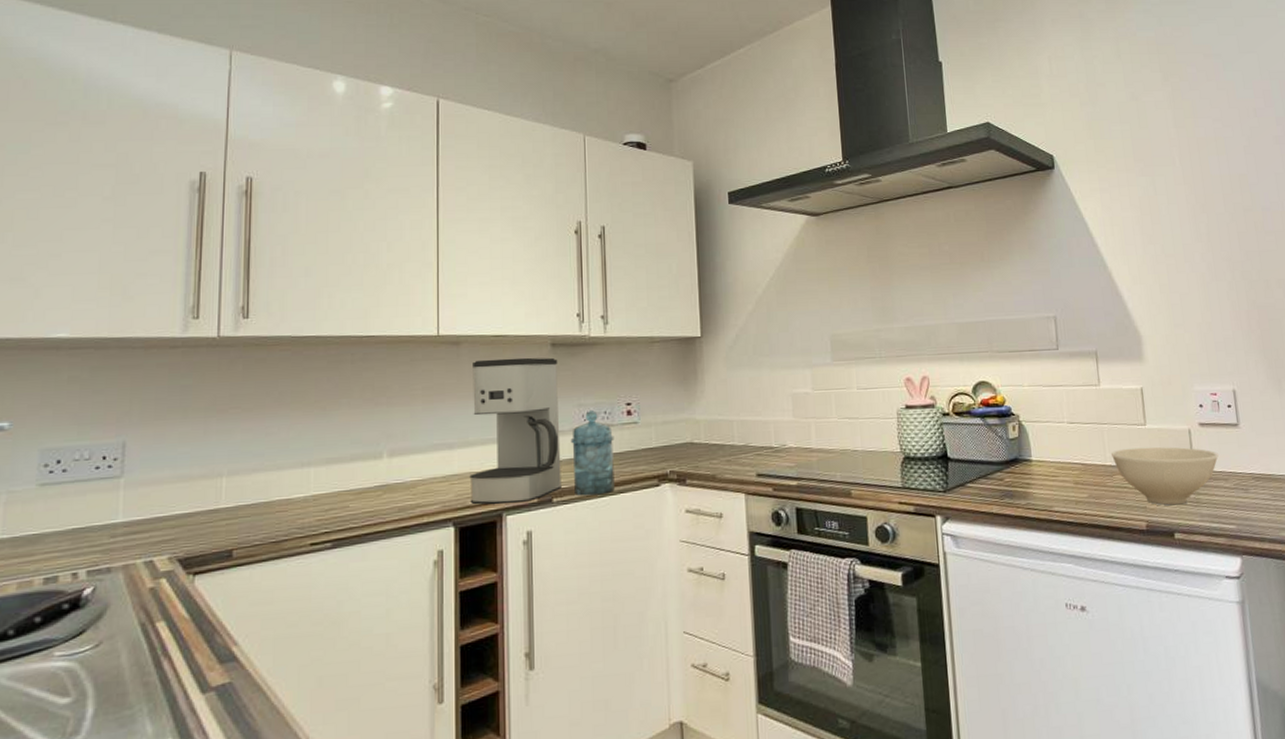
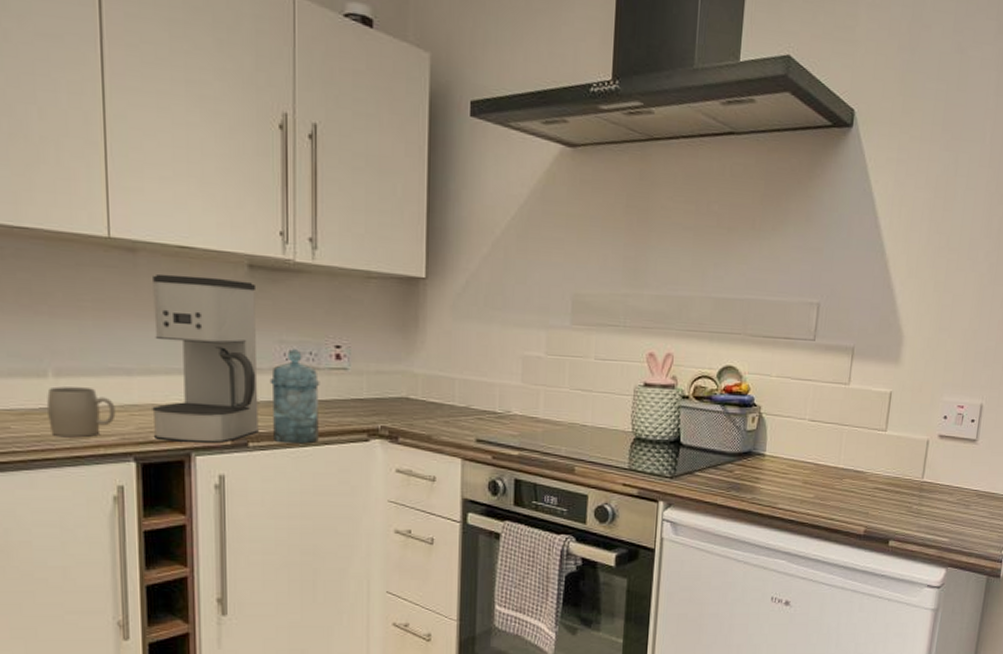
mug: none [380,463,438,511] -> present [46,386,116,438]
bowl: present [1111,447,1219,506] -> none [846,453,950,514]

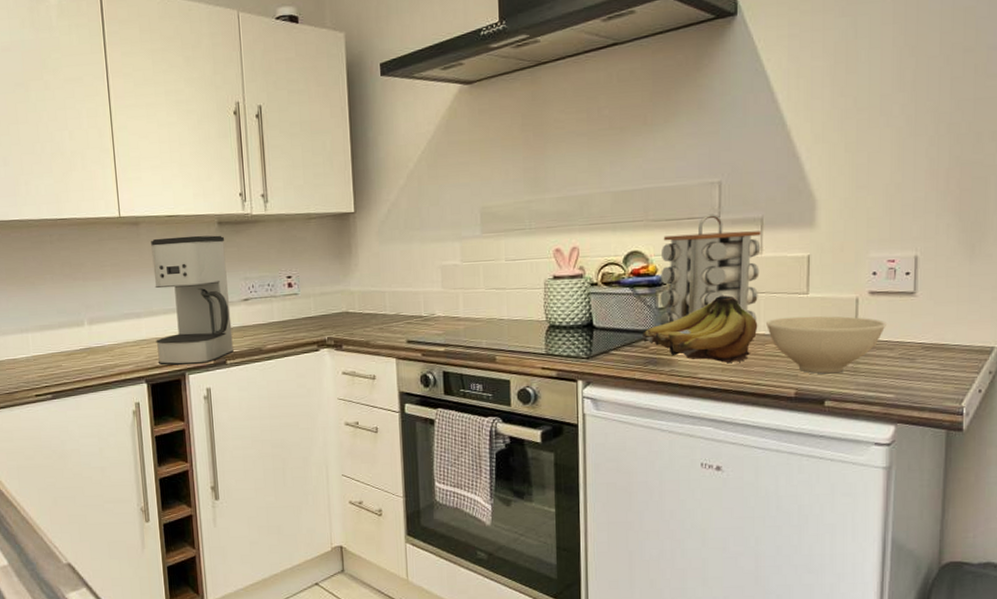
mug: present [46,386,116,438] -> none [84,330,131,370]
canister: present [270,349,320,444] -> none [239,283,280,359]
fruit: none [727,424,839,495] -> present [641,295,758,363]
spice rack: none [747,336,851,471] -> present [660,214,761,337]
bowl: none [846,453,950,514] -> present [766,316,886,374]

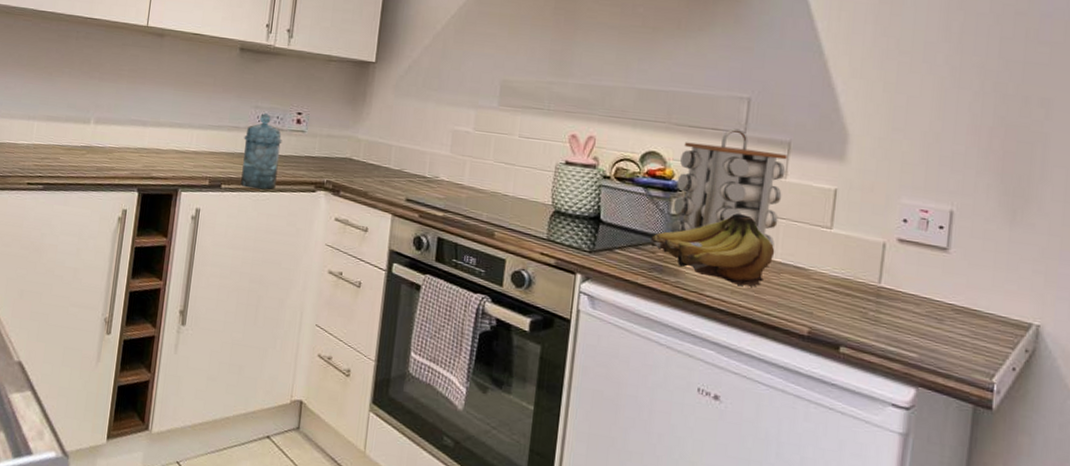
coffee maker: present [151,235,234,366] -> none [154,53,244,184]
canister: none [239,283,280,359] -> present [240,113,282,190]
bowl: present [766,316,886,374] -> none [784,248,914,320]

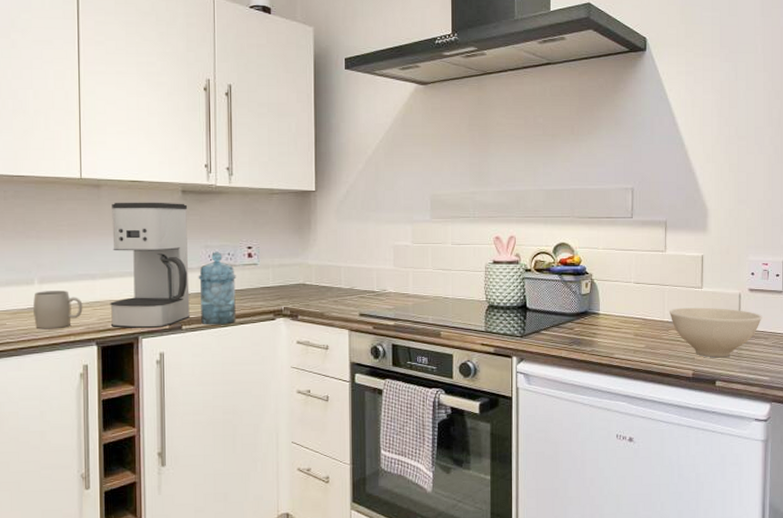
mug: none [85,131,131,170] -> present [32,290,83,330]
coffee maker: none [154,53,244,184] -> present [110,202,190,329]
fruit: present [649,213,775,287] -> none [567,286,663,345]
spice rack: present [670,128,787,264] -> none [583,215,665,324]
bowl: none [784,248,914,320] -> present [670,307,762,358]

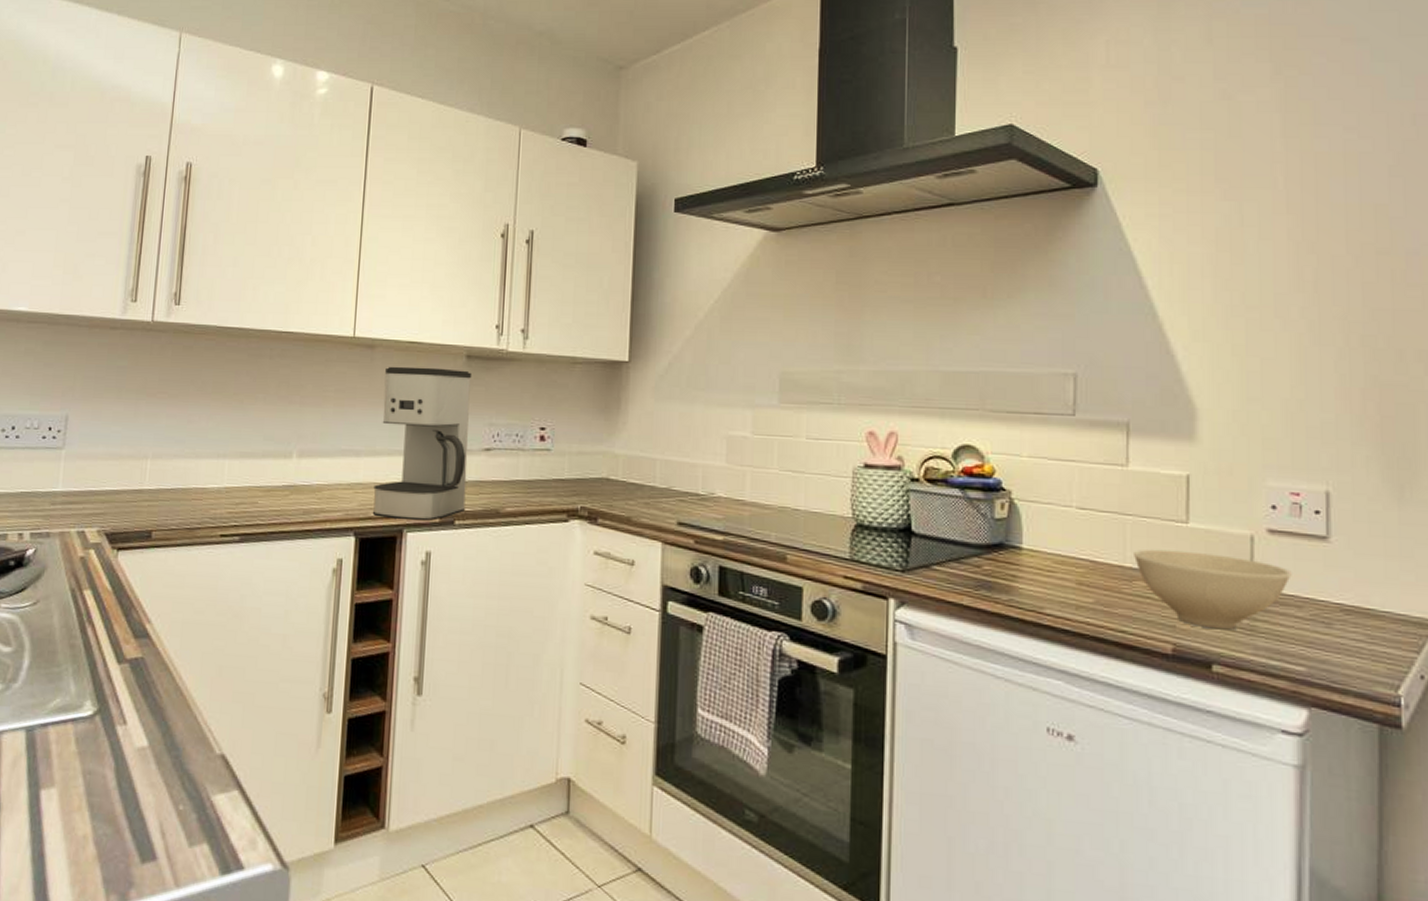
mug: present [32,290,83,330] -> none [288,466,343,513]
canister: present [198,252,236,325] -> none [478,431,524,524]

